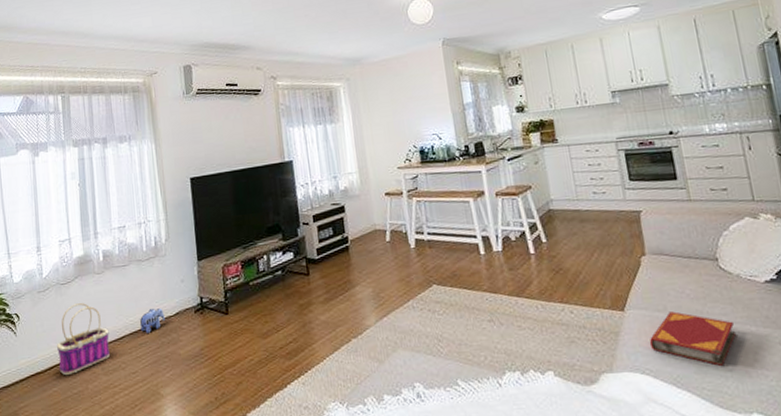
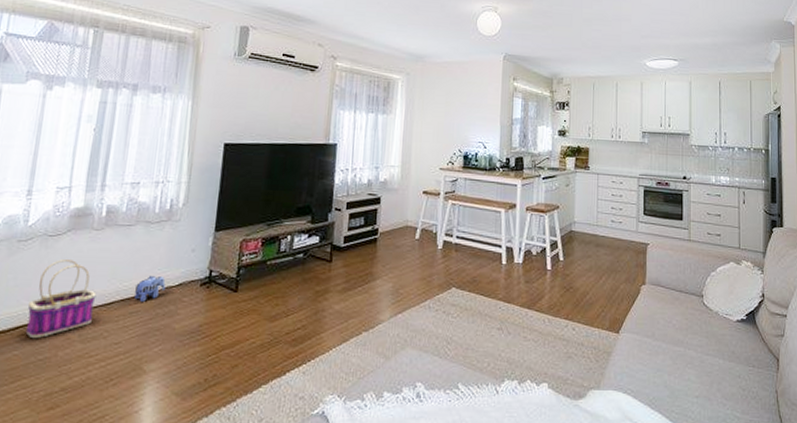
hardback book: present [649,311,735,366] -> none [635,339,706,392]

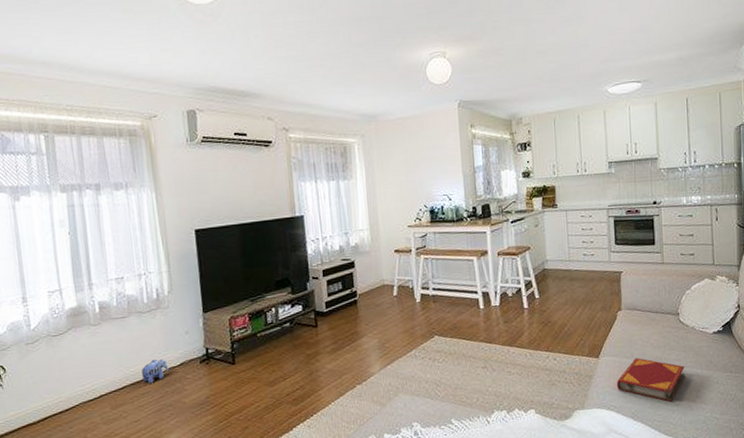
basket: present [26,259,97,338] -> none [49,355,110,425]
hardback book: none [635,339,706,392] -> present [616,358,684,402]

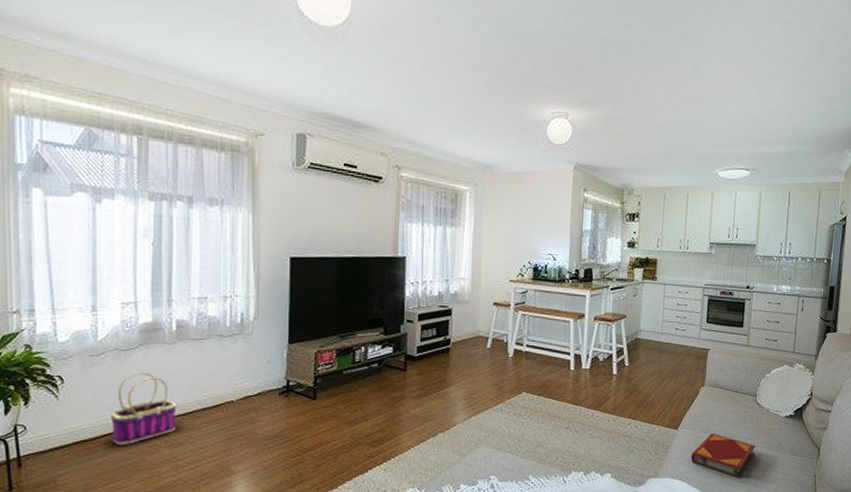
basket: none [49,355,110,425] -> present [109,373,177,445]
plush toy: present [140,359,169,383] -> none [214,387,244,410]

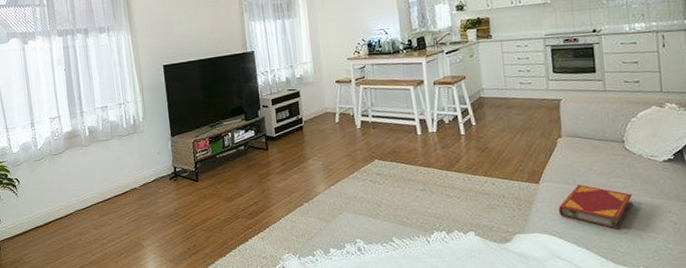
basket: present [109,373,177,445] -> none [52,170,98,229]

